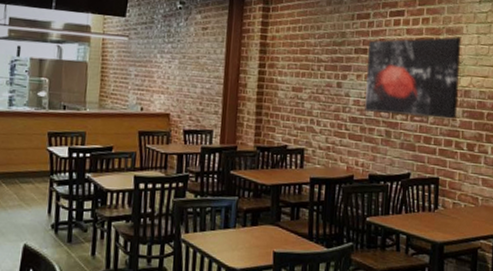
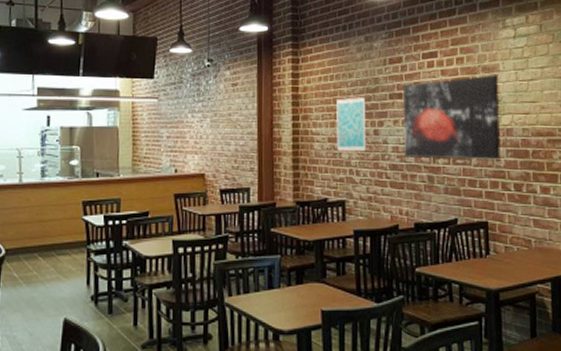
wall art: none [299,48,331,103] -> present [336,96,367,152]

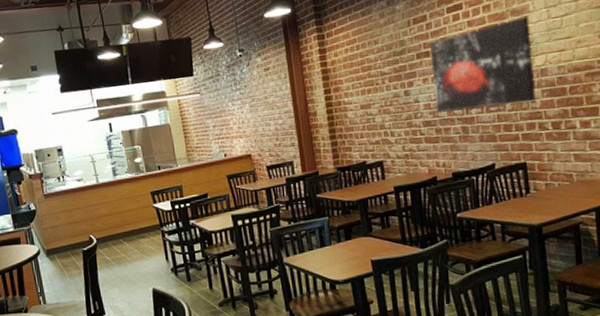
wall art: present [336,96,367,152] -> none [365,60,399,117]

